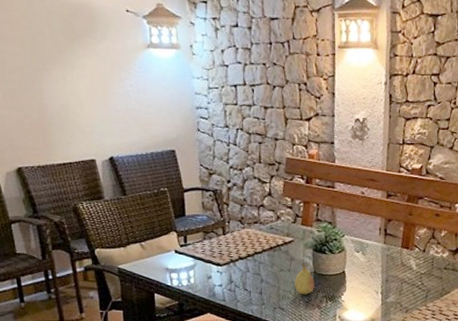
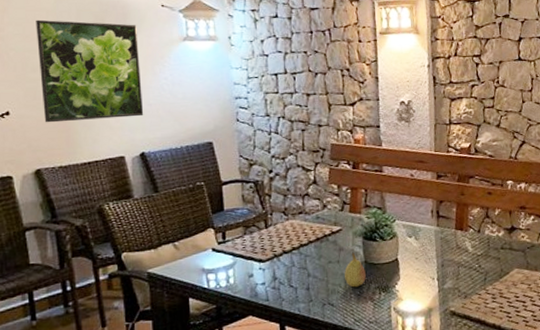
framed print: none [10,21,112,124] -> present [36,19,144,123]

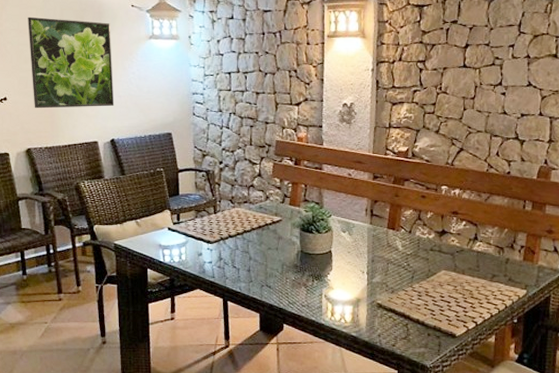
fruit: present [344,252,366,288] -> none [282,241,301,273]

